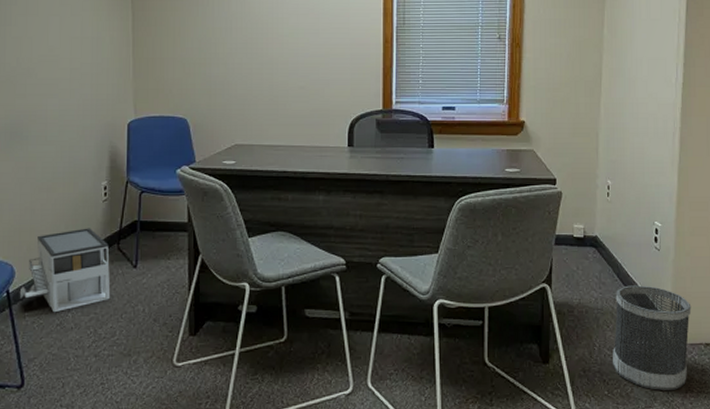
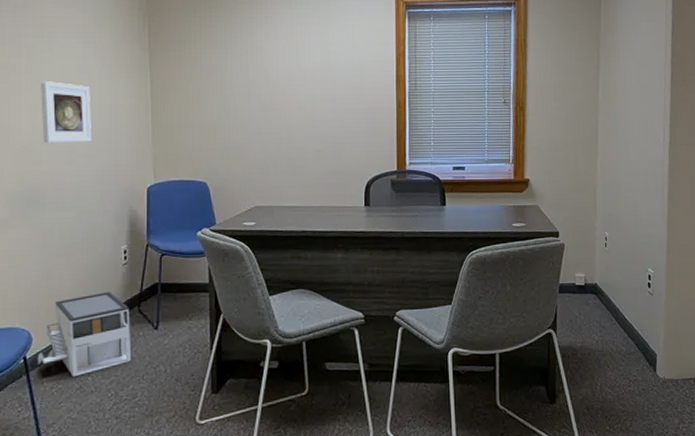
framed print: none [25,13,74,75] -> present [41,81,92,142]
wastebasket: present [613,285,692,390] -> none [613,327,682,423]

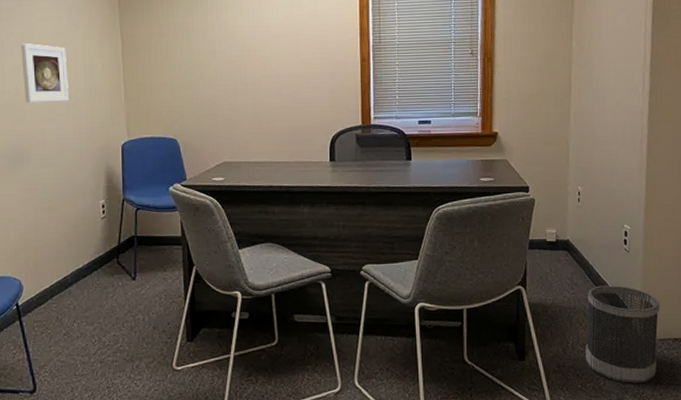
architectural model: present [37,291,132,377] -> none [28,244,113,323]
wastebasket: none [613,327,682,423] -> present [585,285,660,383]

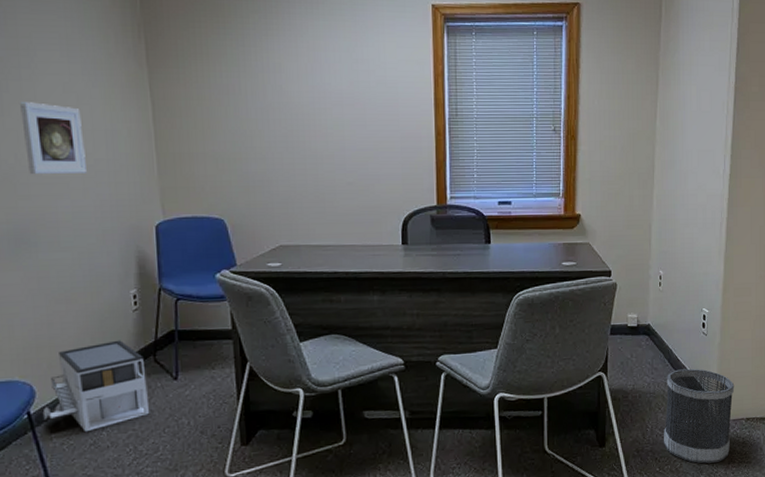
architectural model: none [28,244,113,323] -> present [42,340,150,432]

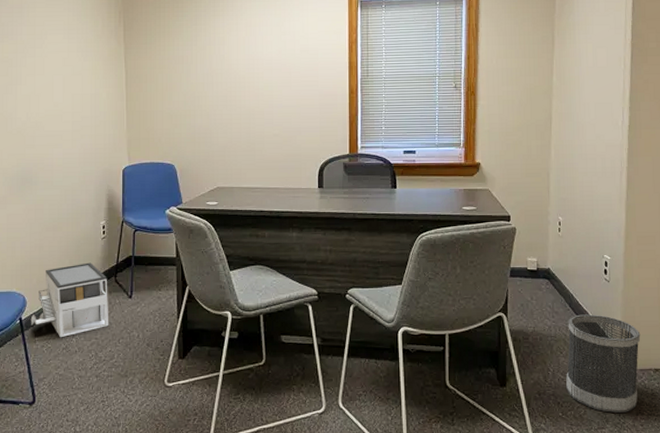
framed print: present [20,102,86,174] -> none [33,74,75,128]

